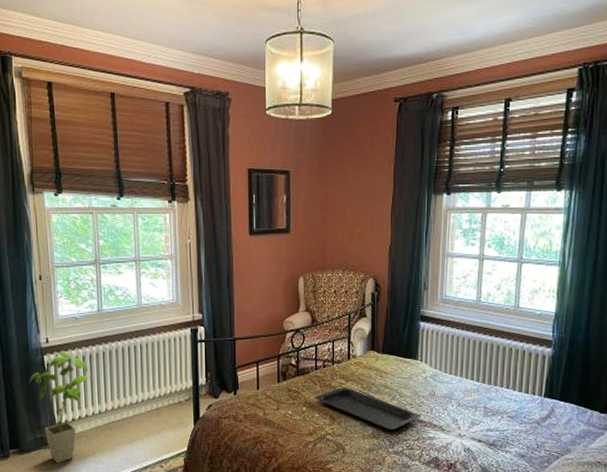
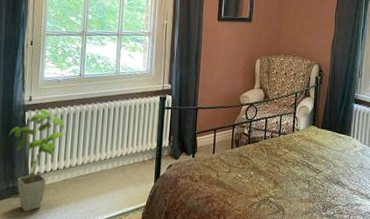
serving tray: present [314,387,421,431] -> none [262,156,351,197]

